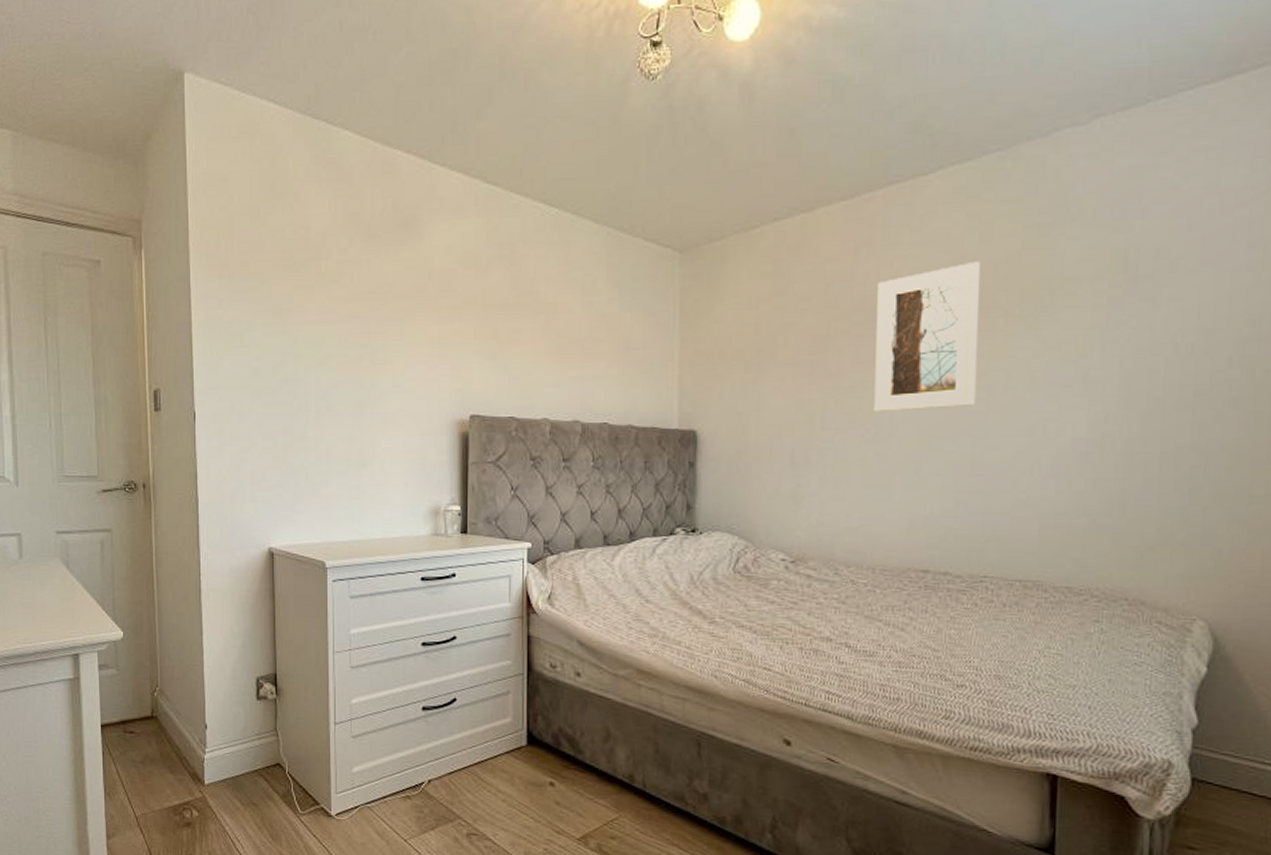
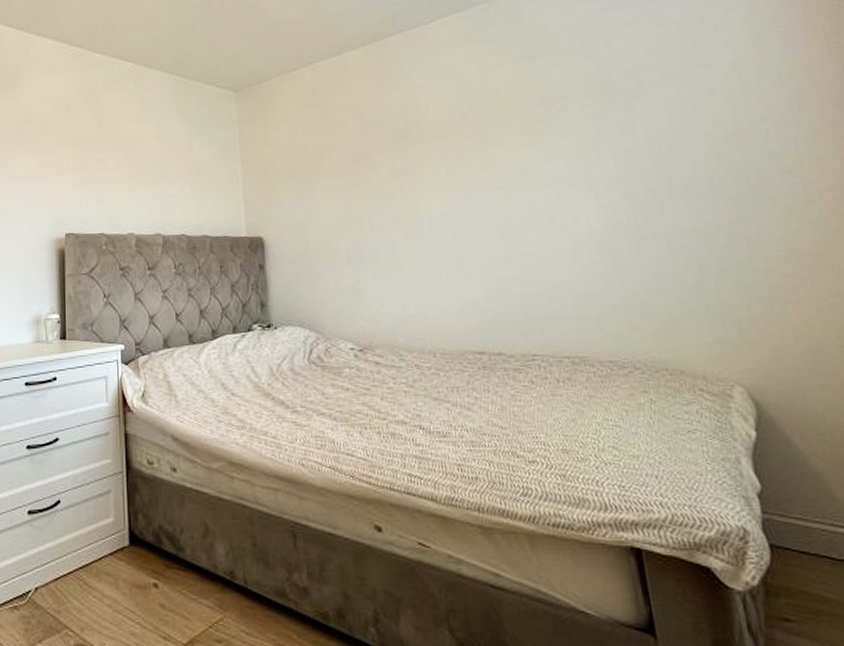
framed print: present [874,260,980,411] -> none [401,87,500,213]

